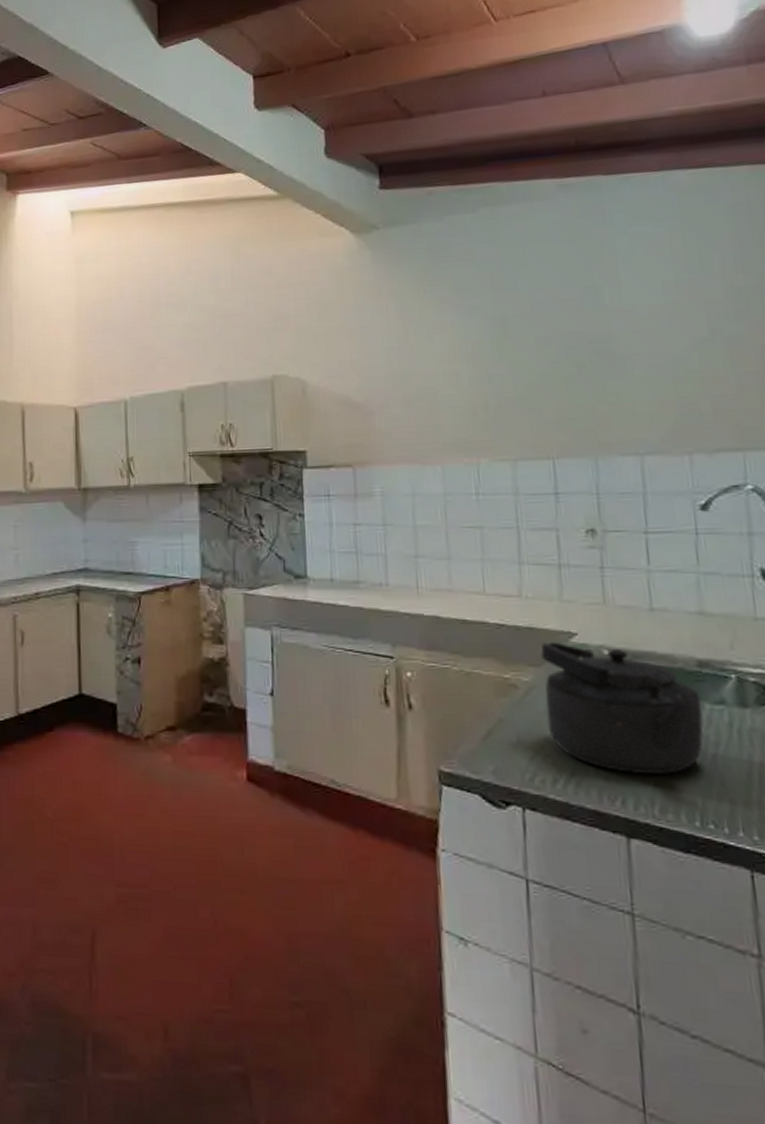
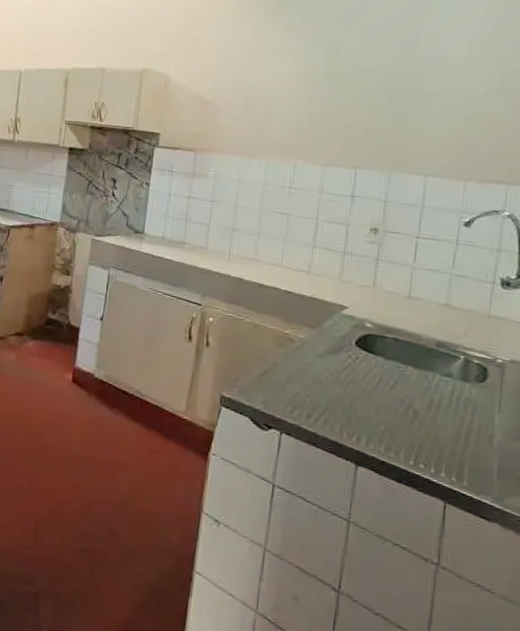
kettle: present [540,641,704,774] -> none [311,310,434,424]

